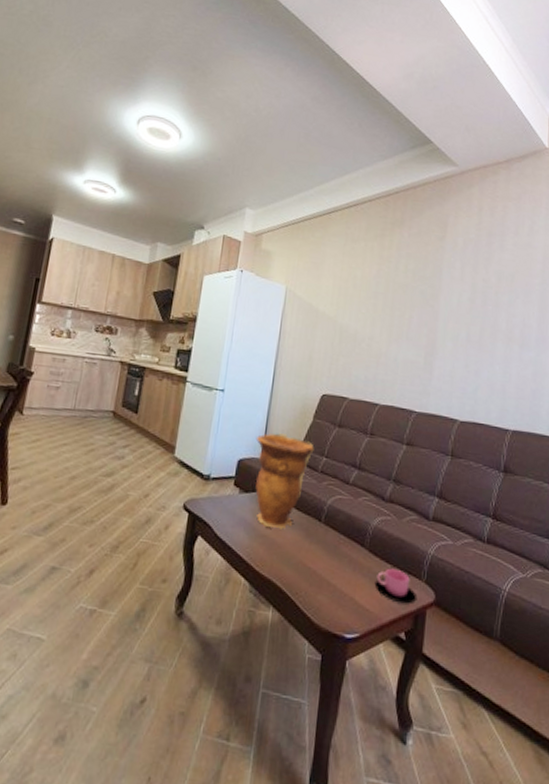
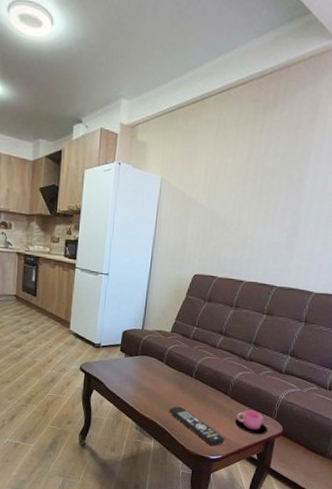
decorative vase: present [255,433,314,530] -> none [137,308,187,384]
remote control: none [291,561,364,620] -> present [168,406,225,447]

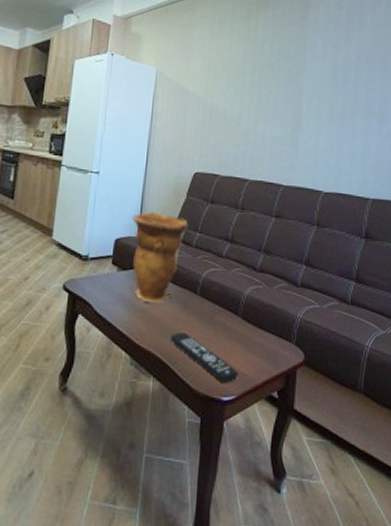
decorative vase: none [137,308,187,384] -> present [131,212,188,304]
cup: present [234,409,268,435] -> none [248,333,288,366]

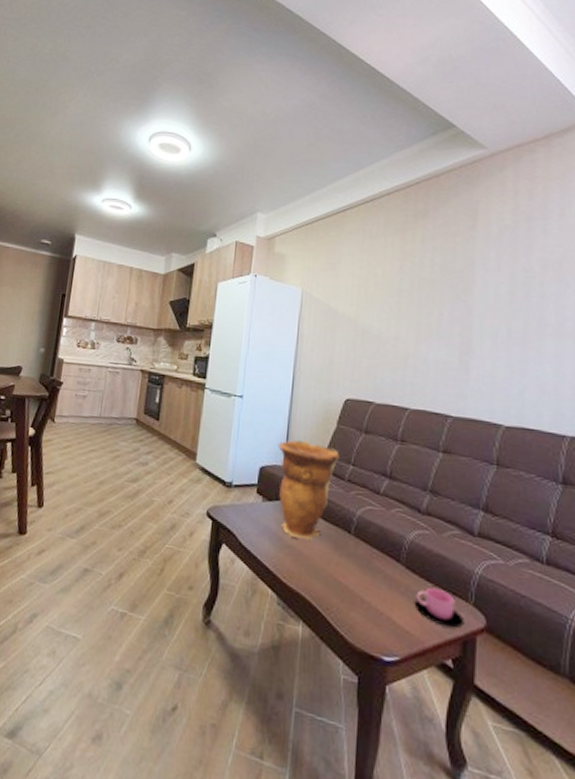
remote control: present [170,332,239,384] -> none [321,575,403,642]
cup: none [248,333,288,366] -> present [414,587,465,629]

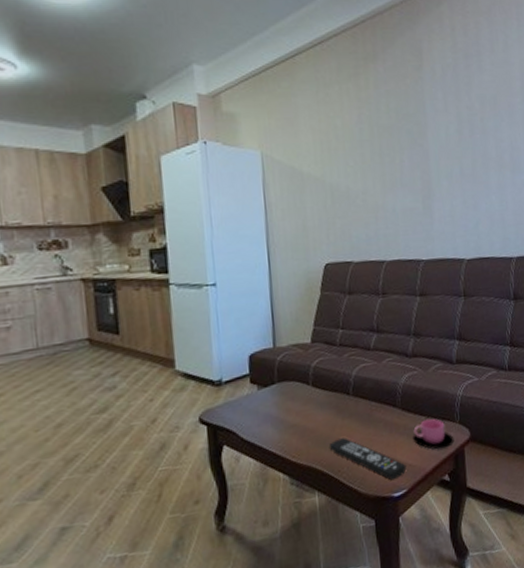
decorative vase: present [277,440,340,541] -> none [263,315,328,416]
remote control: none [321,575,403,642] -> present [329,437,407,480]

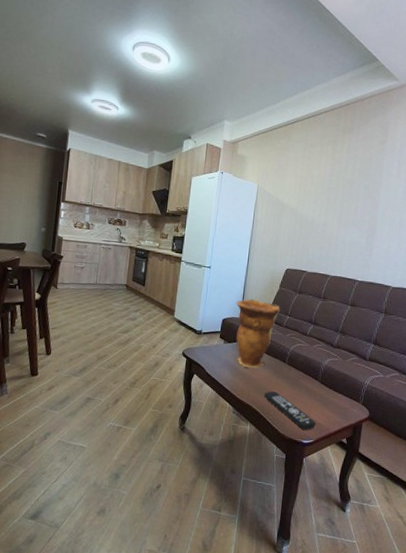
decorative vase: none [263,315,328,416] -> present [235,299,280,369]
cup: present [412,418,455,450] -> none [325,394,356,419]

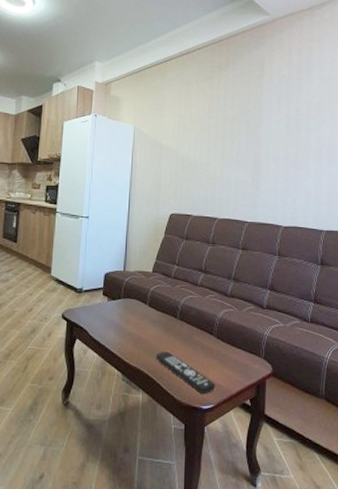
decorative vase: present [235,299,280,369] -> none [118,249,167,327]

